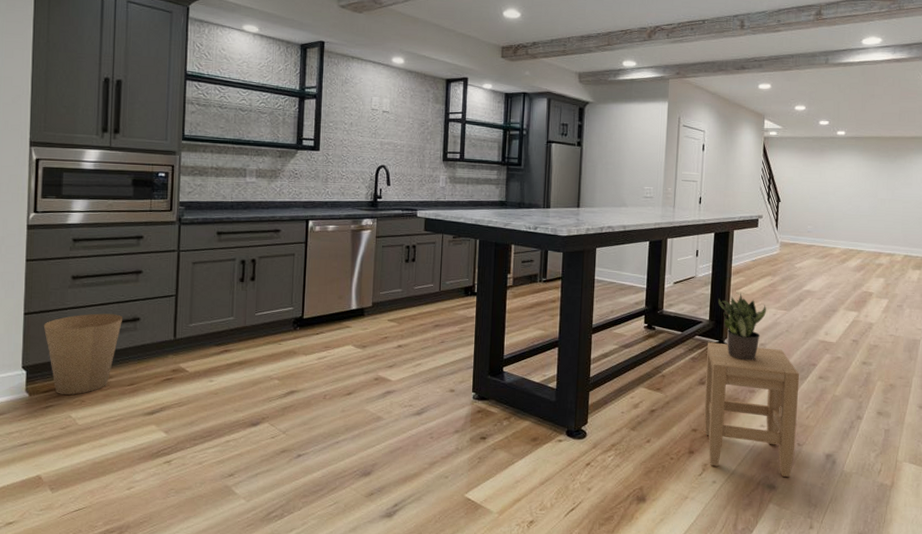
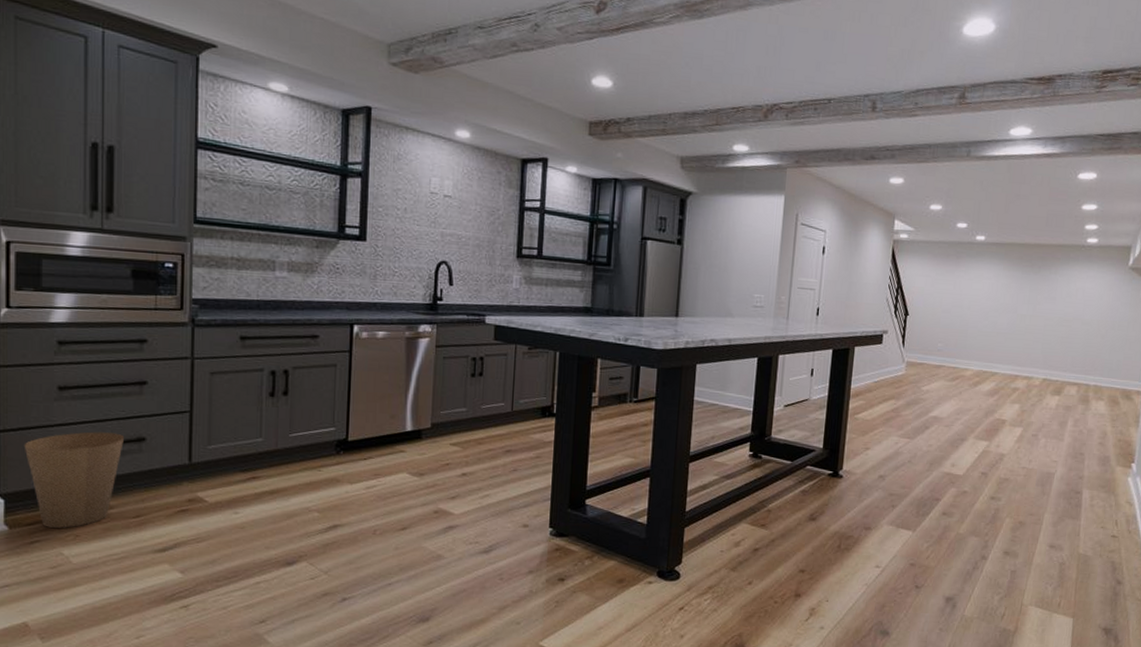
stool: present [704,342,800,478] -> none [813,473,922,623]
potted plant: present [718,293,766,361] -> none [834,418,888,495]

